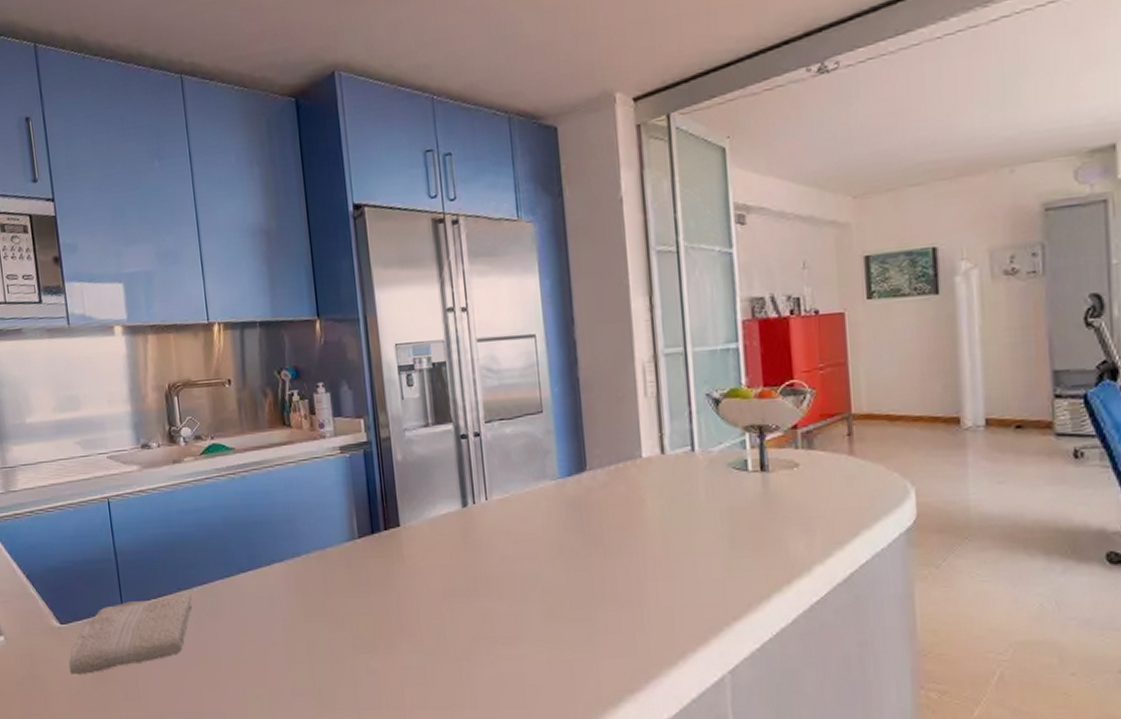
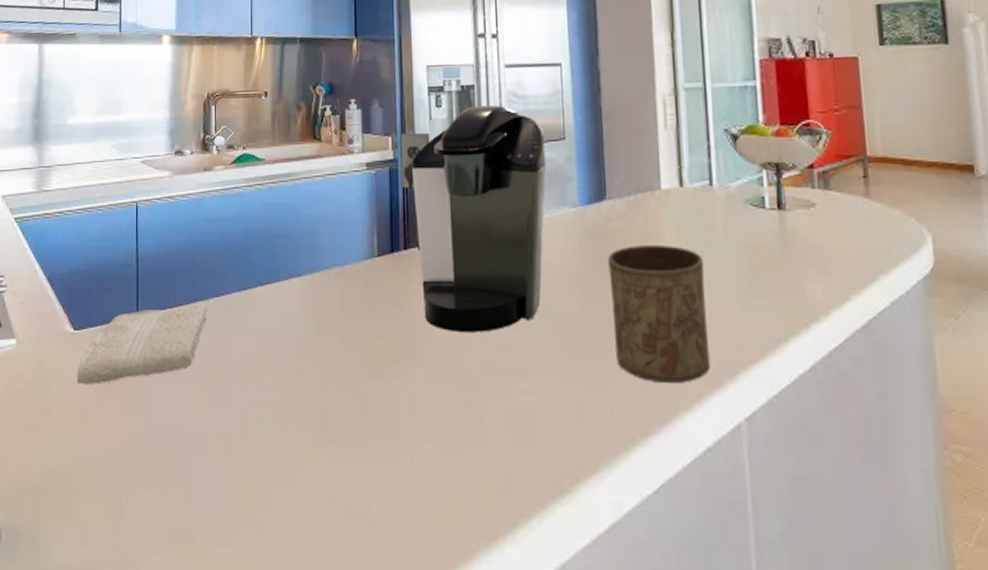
coffee maker: none [373,381,525,606] -> present [401,105,547,332]
cup: none [590,512,695,644] -> present [608,245,711,384]

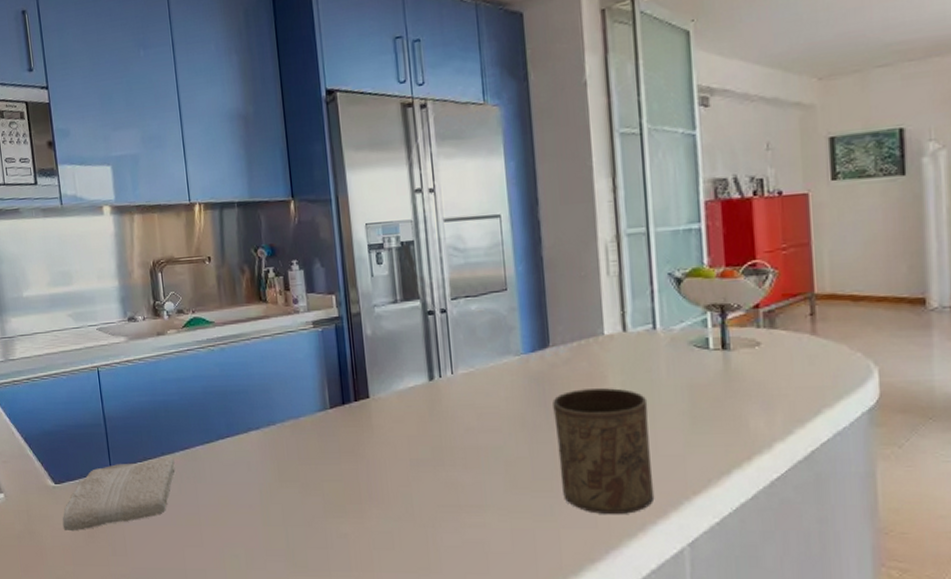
coffee maker: present [401,105,547,332] -> none [345,260,490,474]

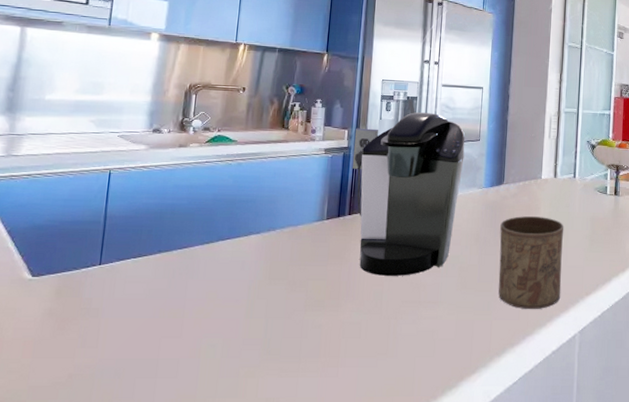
washcloth: present [62,457,175,532] -> none [30,254,170,324]
coffee maker: none [345,260,490,474] -> present [352,112,465,276]

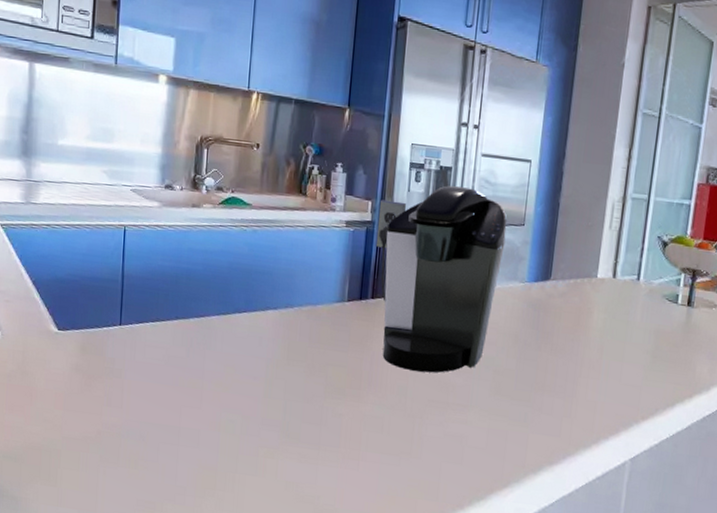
cup: present [498,216,564,310] -> none [537,319,621,429]

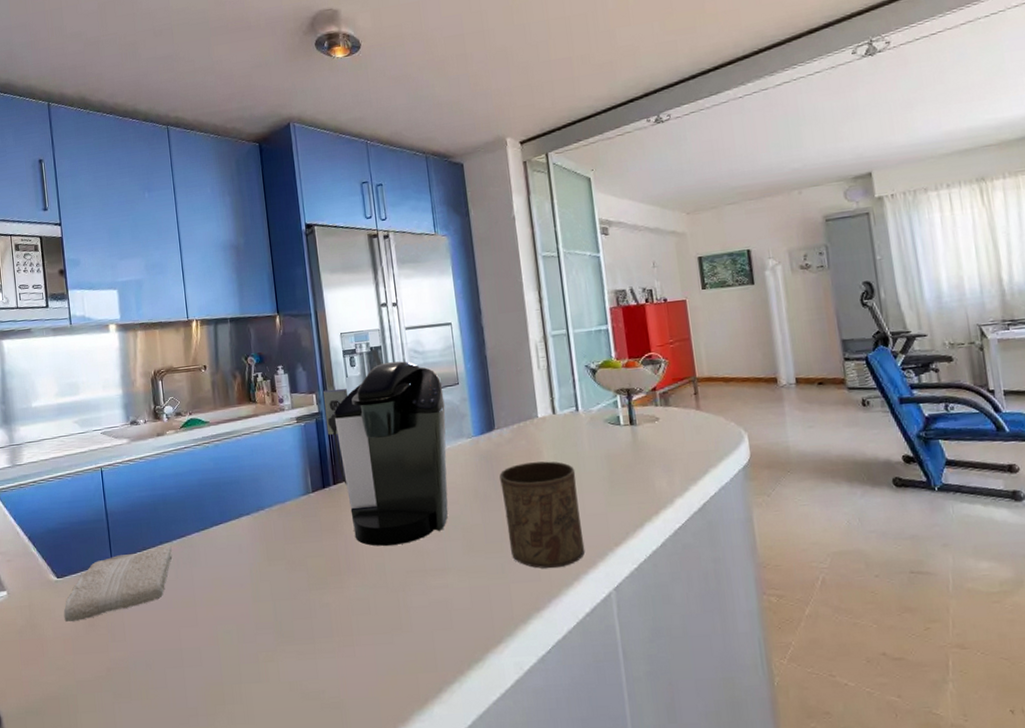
washcloth: none [59,320,188,378] -> present [64,545,173,622]
cup: none [537,319,621,429] -> present [499,461,585,569]

